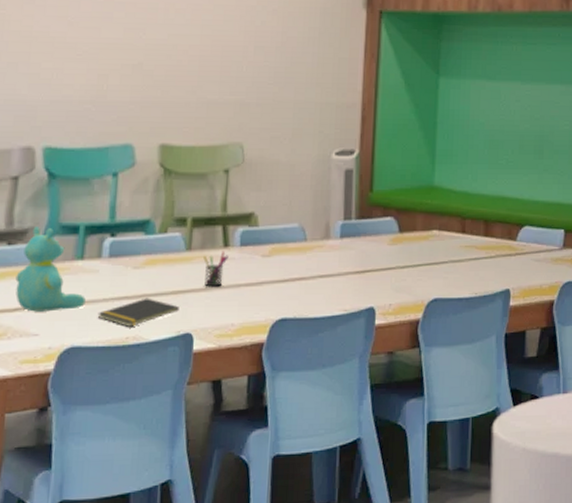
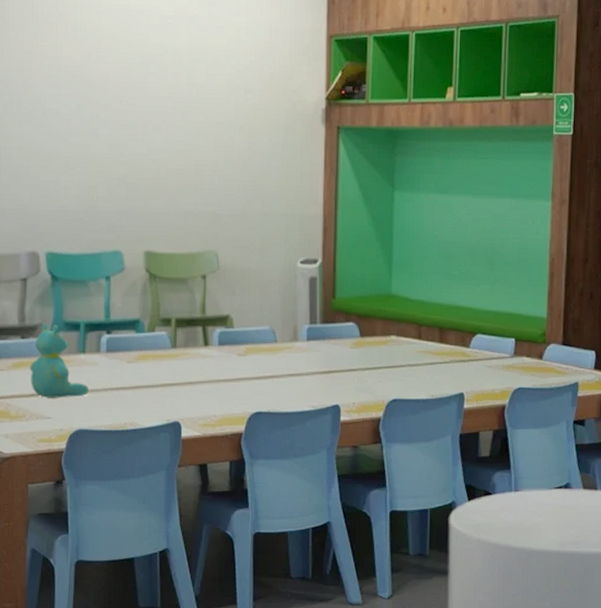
notepad: present [97,298,179,327] -> none [99,389,168,414]
pen holder: present [202,251,229,287] -> none [186,349,209,382]

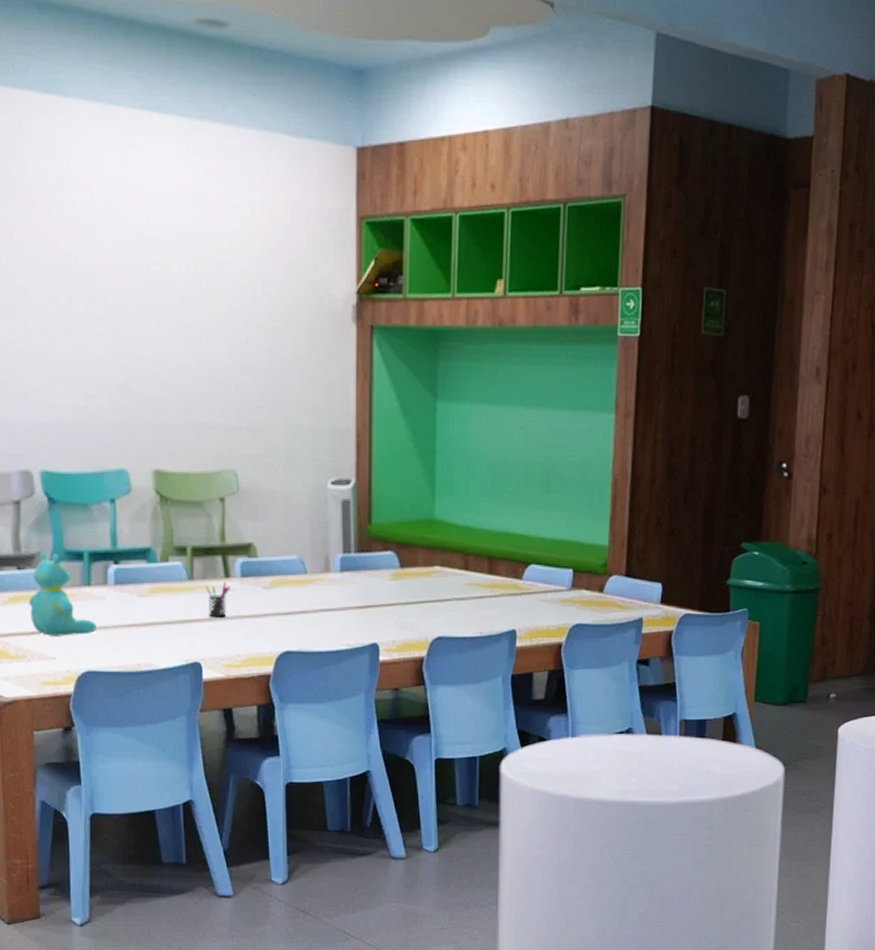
pen holder: none [186,349,209,382] -> present [204,581,230,618]

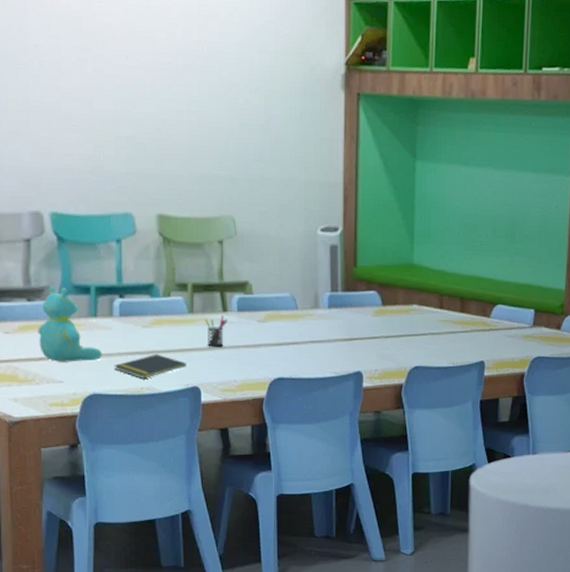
notepad: none [109,626,186,654] -> present [114,354,186,379]

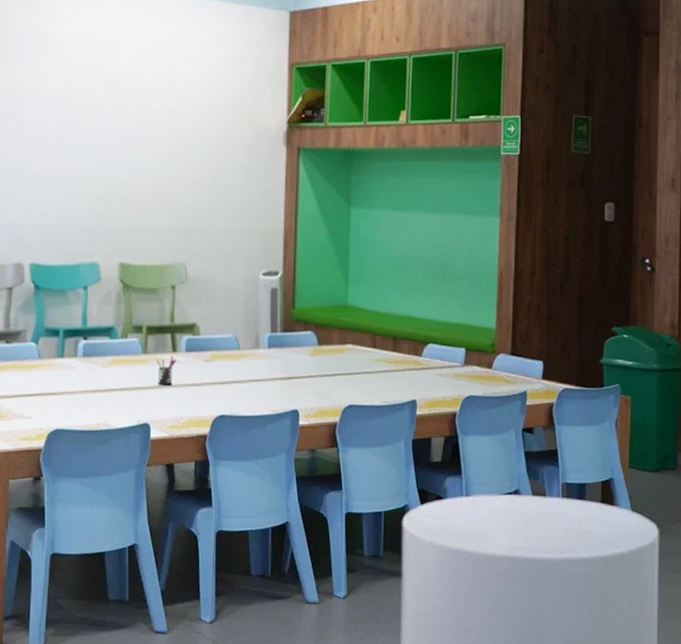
teddy bear: present [38,285,102,362] -> none [13,328,66,399]
notepad: present [114,354,186,379] -> none [75,392,139,415]

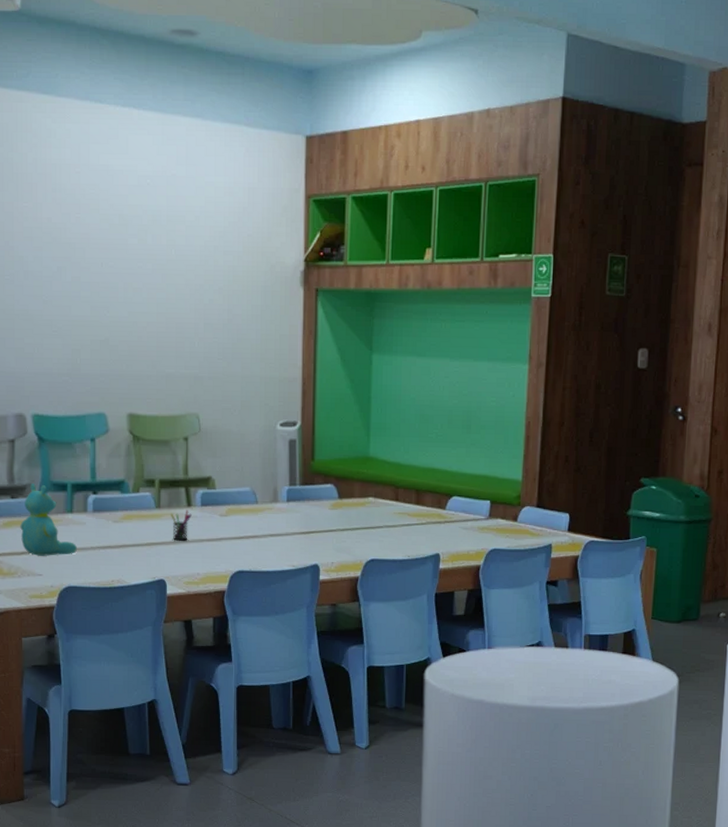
teddy bear: none [13,328,66,399] -> present [20,483,77,556]

